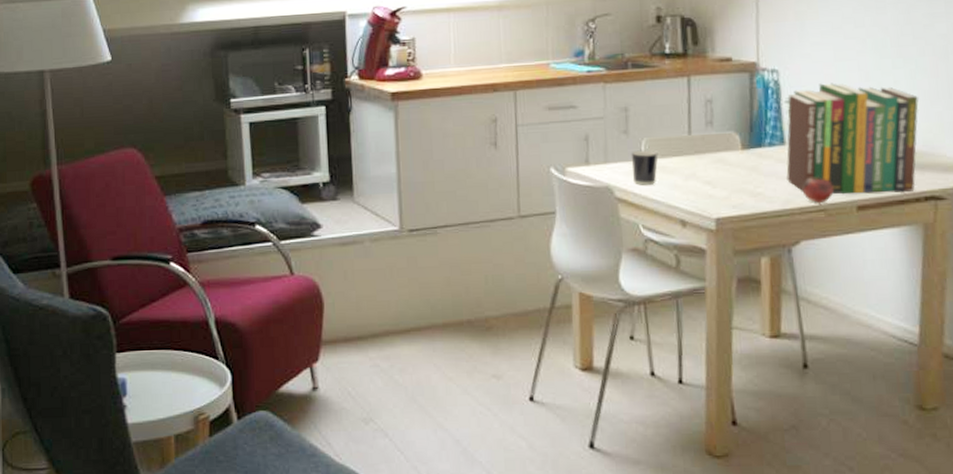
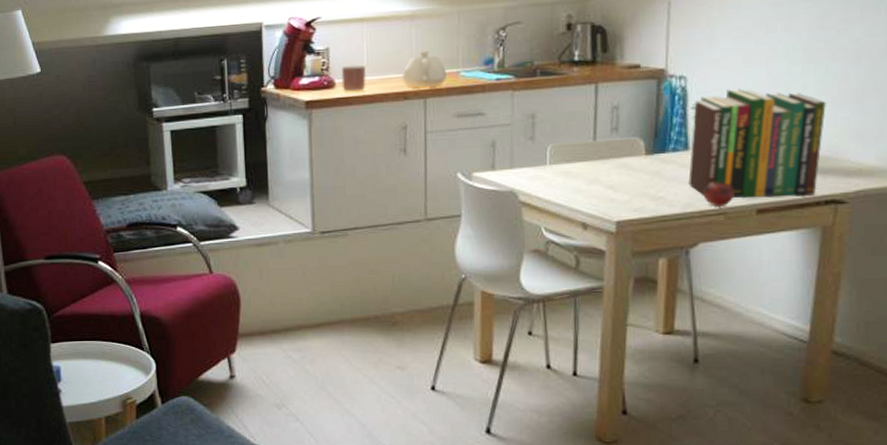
mug: none [428,55,455,85] -> present [341,64,367,93]
teapot: none [491,39,537,81] -> present [402,48,447,89]
mug: present [631,150,659,185] -> none [536,155,563,190]

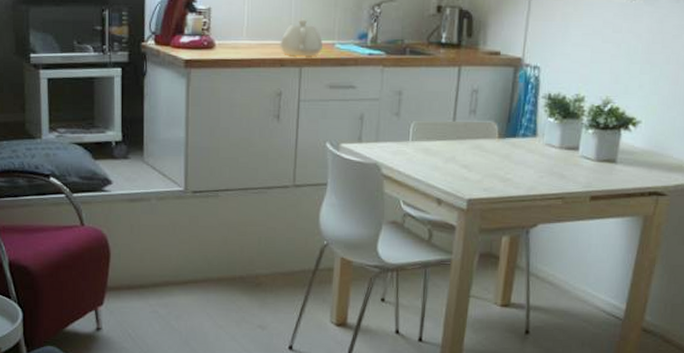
mug: present [341,64,367,93] -> none [221,27,246,56]
books: present [688,89,826,199] -> none [534,82,657,188]
fruit: present [703,180,734,207] -> none [545,166,573,191]

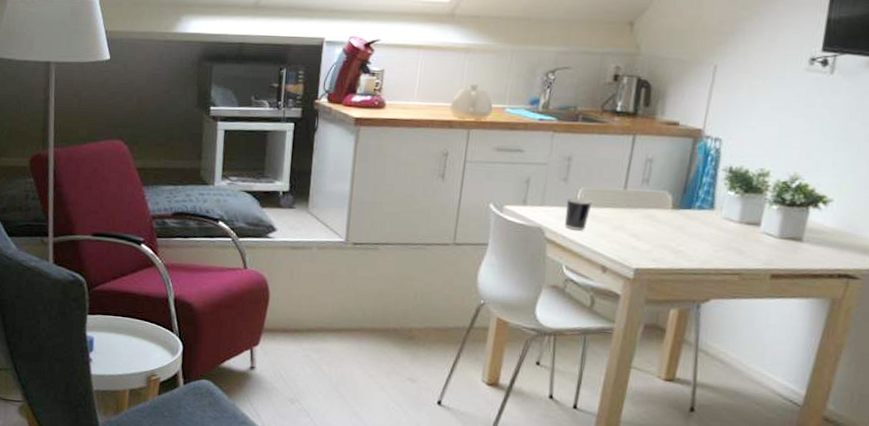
mug: none [399,132,424,165] -> present [564,197,592,231]

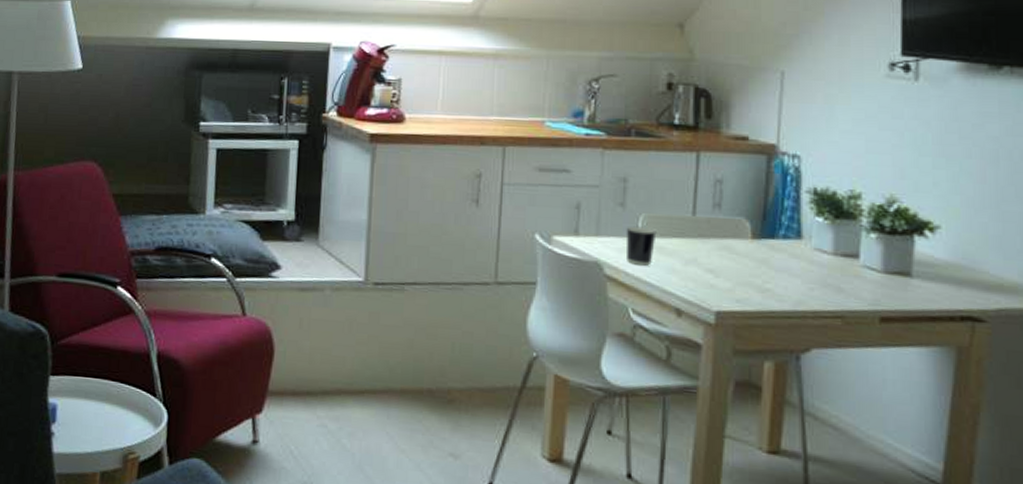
teapot: present [449,81,493,121] -> none [480,91,530,137]

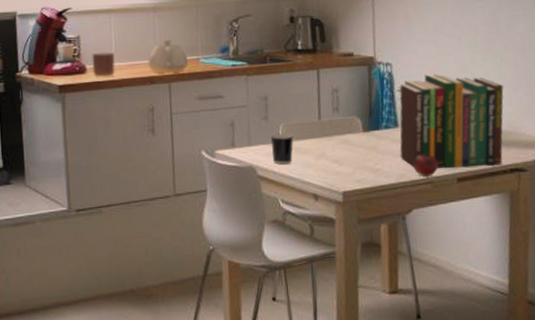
mug: none [412,100,441,131] -> present [92,51,116,78]
teapot: none [480,91,530,137] -> present [148,37,188,74]
books: none [801,176,960,309] -> present [400,74,504,169]
fruit: none [817,277,854,309] -> present [412,153,438,176]

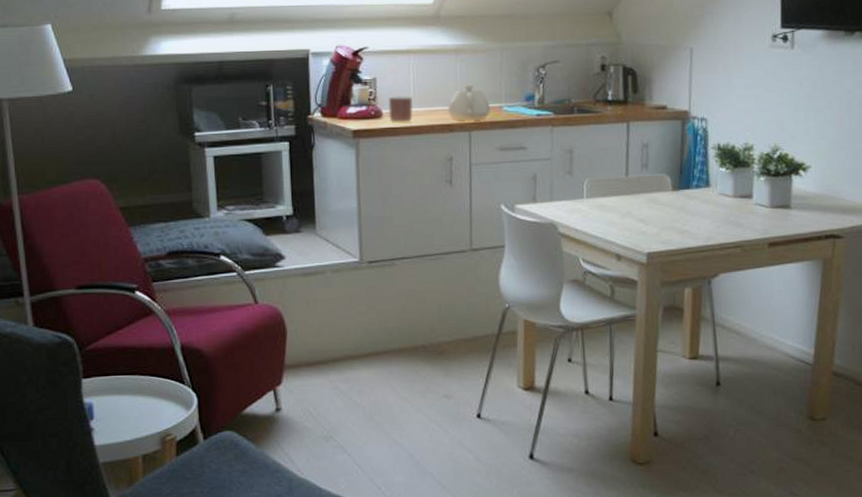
mug: present [270,133,294,165] -> none [574,189,599,222]
books: present [400,74,504,169] -> none [710,131,825,233]
fruit: present [412,153,438,176] -> none [722,215,749,240]

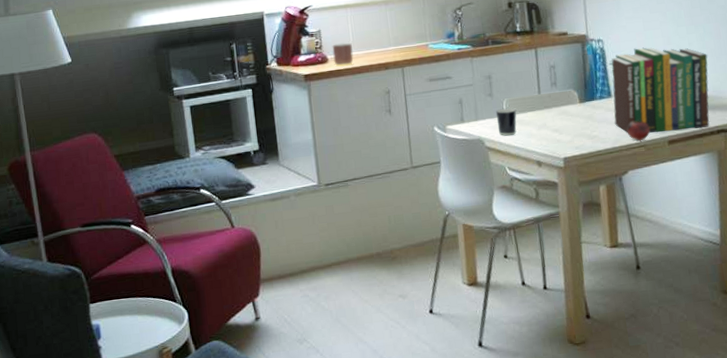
teapot: present [447,82,490,122] -> none [382,27,418,60]
mug: none [574,189,599,222] -> present [495,108,517,136]
books: none [710,131,825,233] -> present [612,47,709,133]
fruit: none [722,215,749,240] -> present [626,119,650,141]

